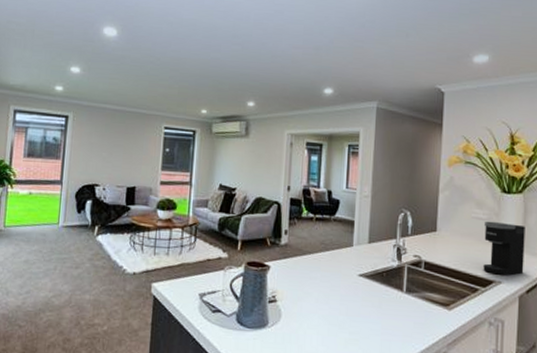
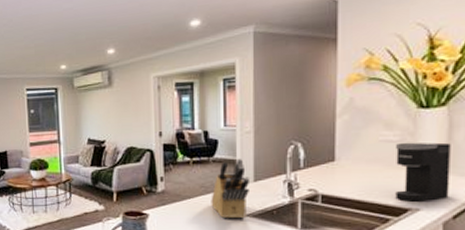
knife block: none [329,219,365,279] -> present [211,158,251,219]

